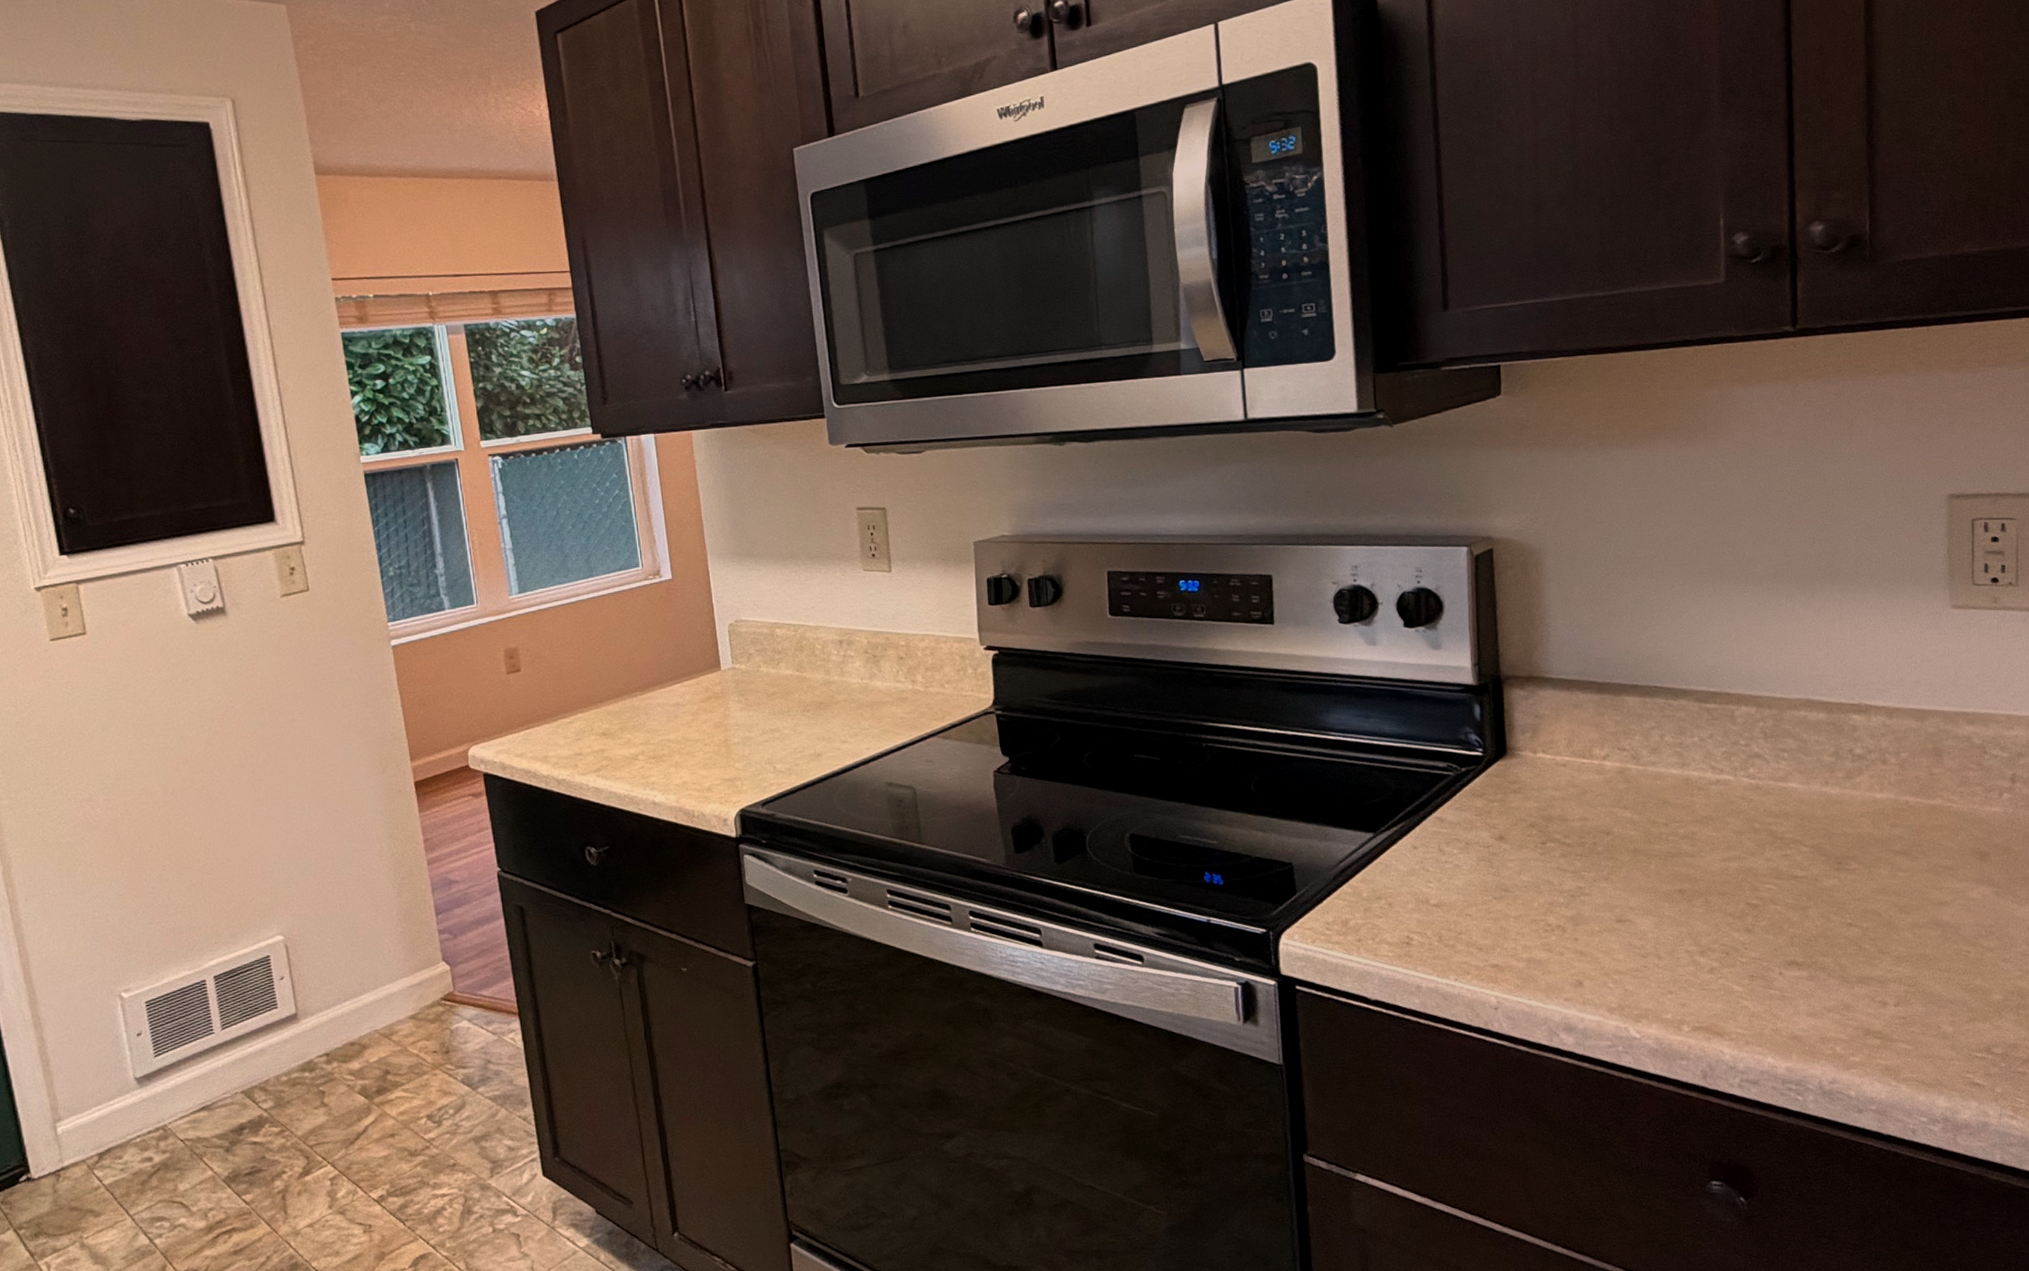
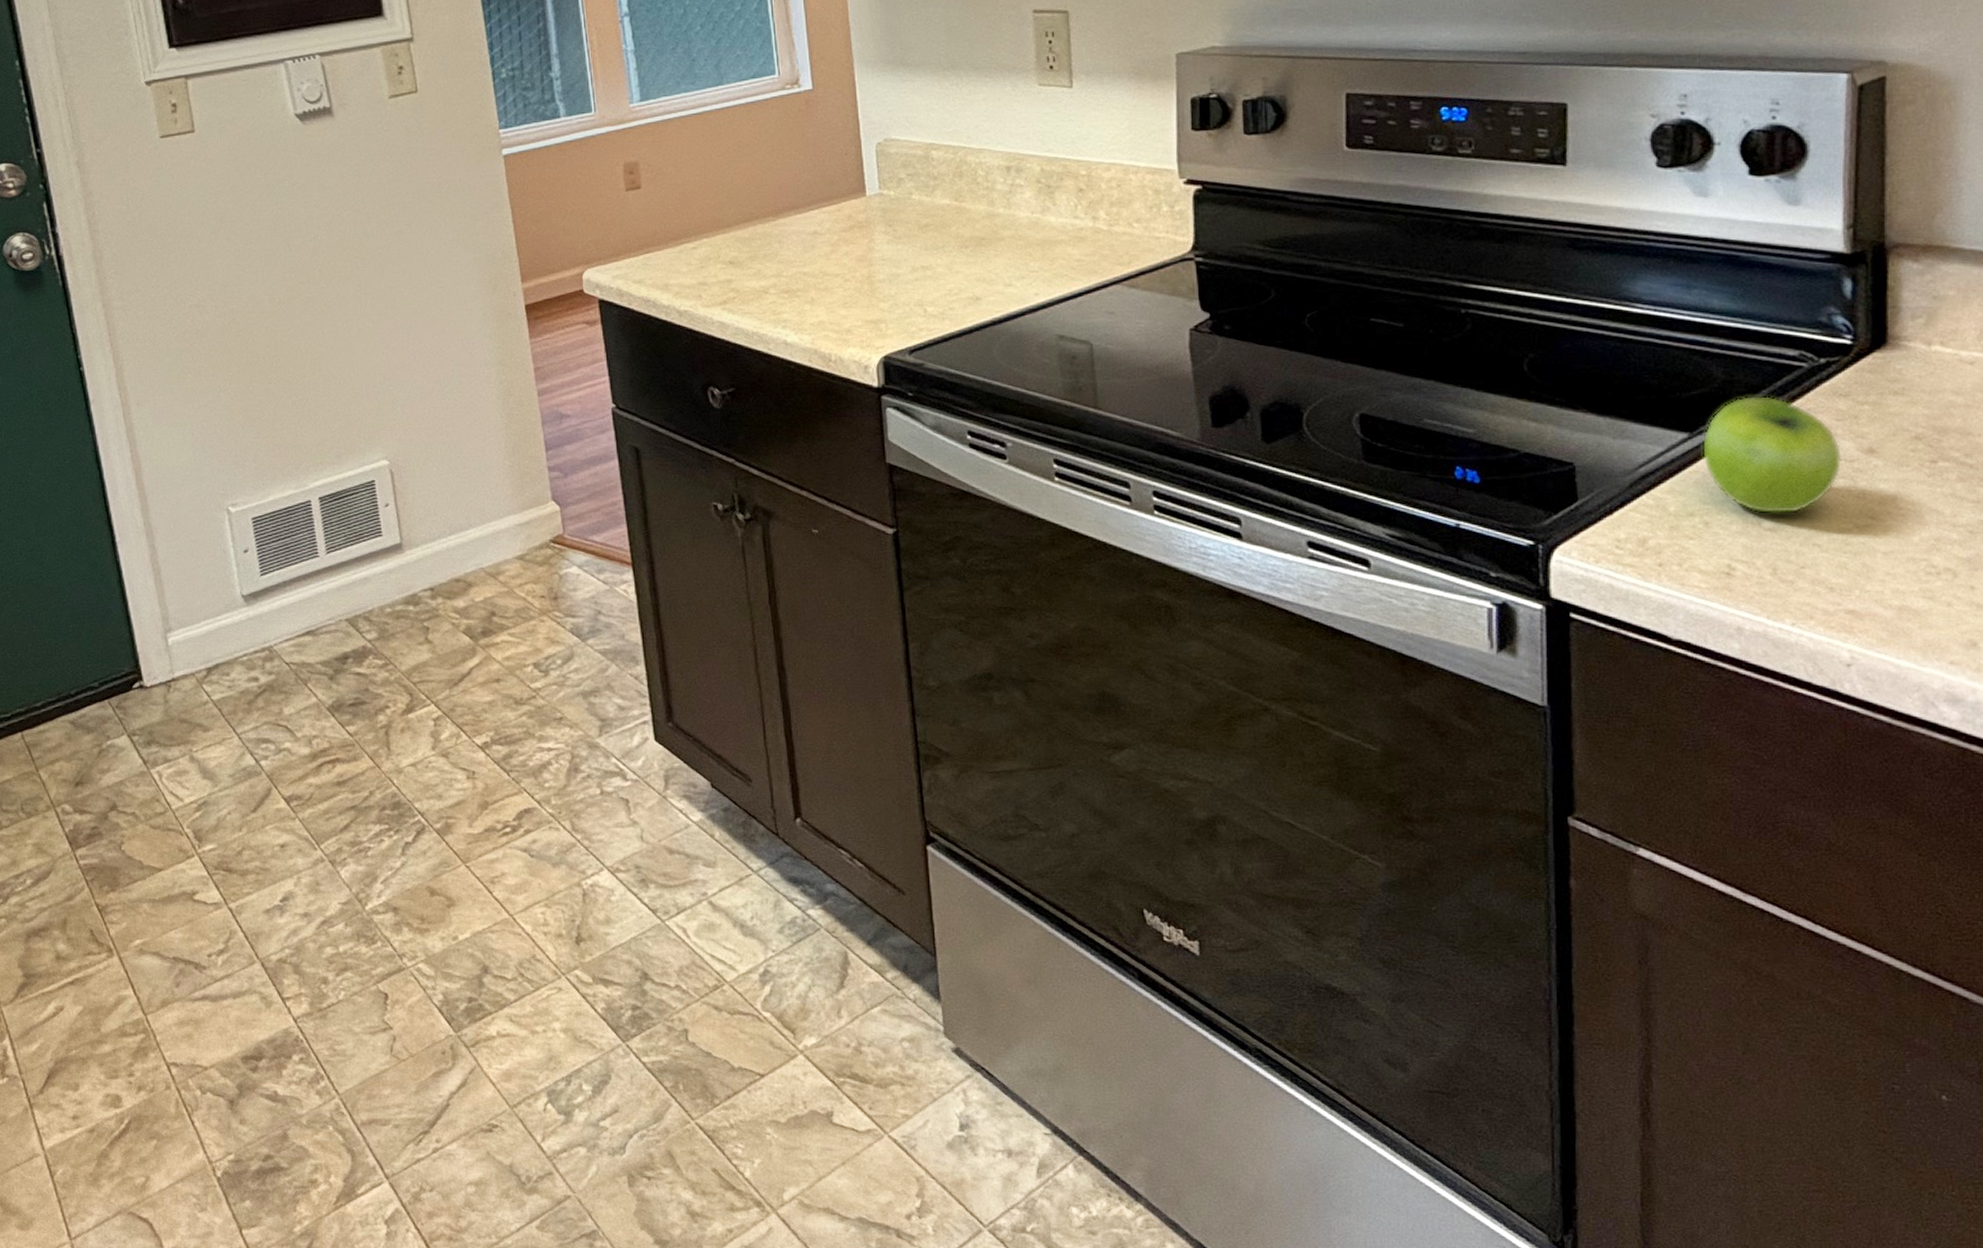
fruit: none [1383,799,1482,894] -> present [1703,395,1842,514]

